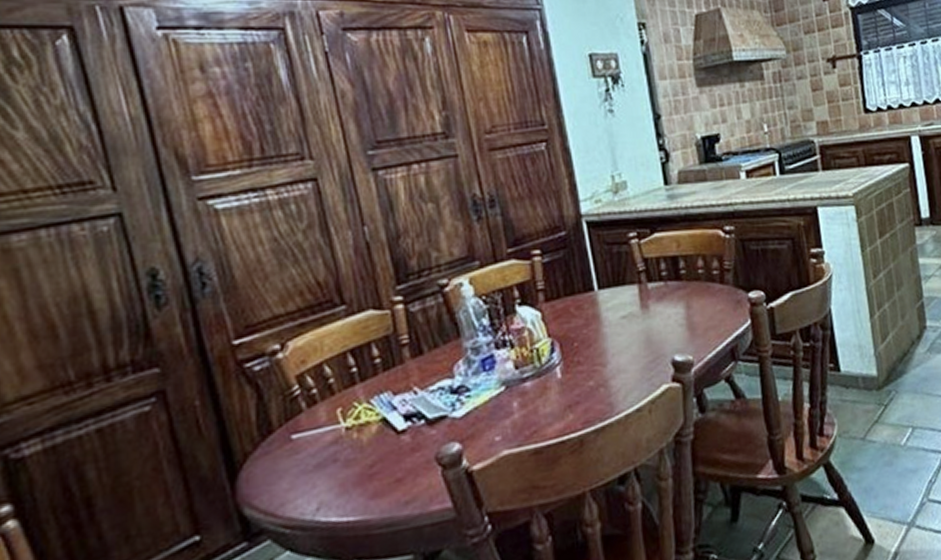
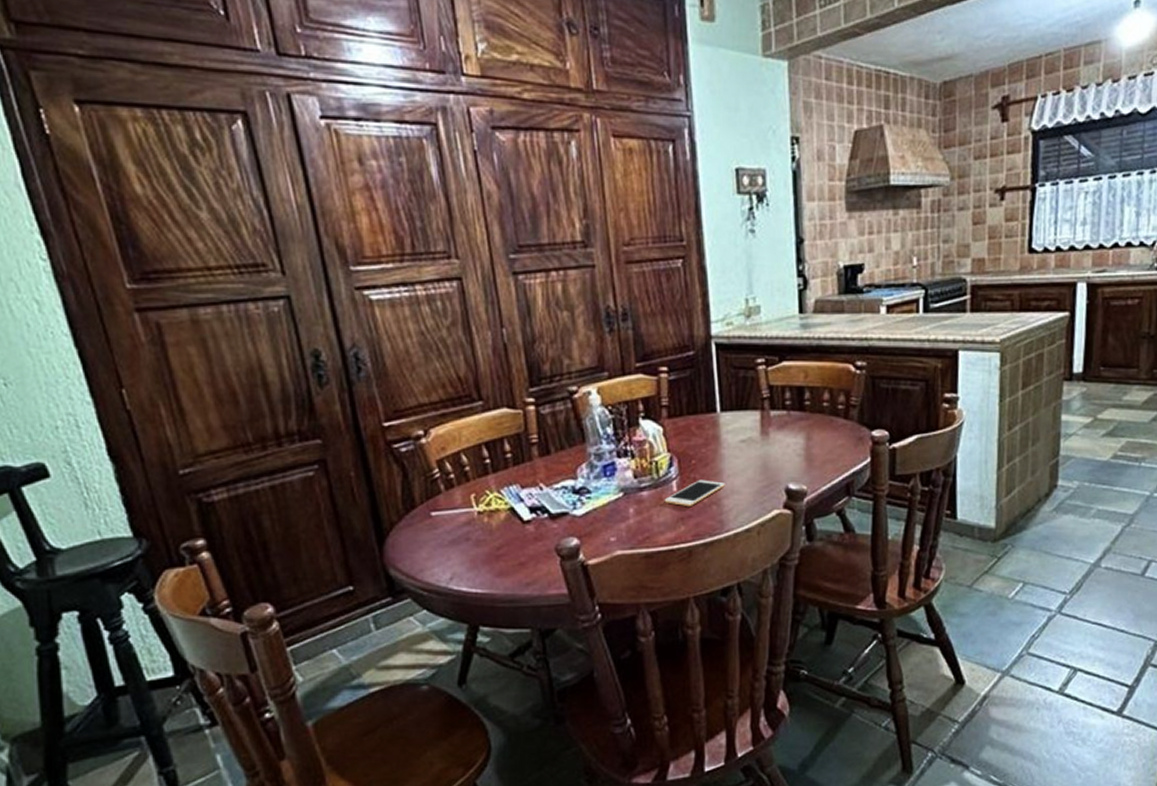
cell phone: none [549,361,612,393] -> present [664,479,726,506]

